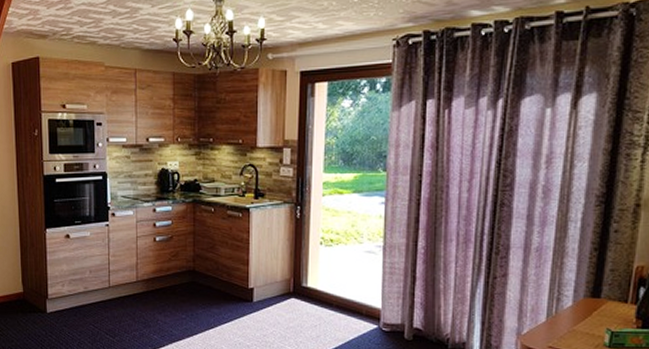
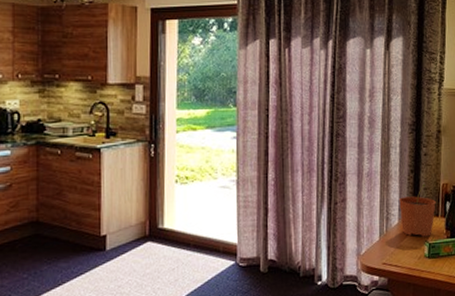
plant pot: none [575,264,625,324] -> present [399,183,436,237]

